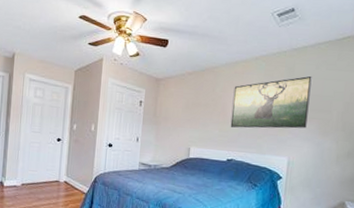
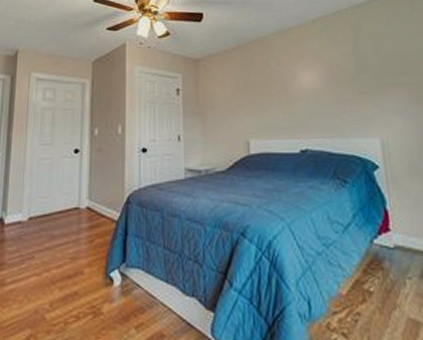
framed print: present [230,76,312,129] -> none [292,34,395,108]

